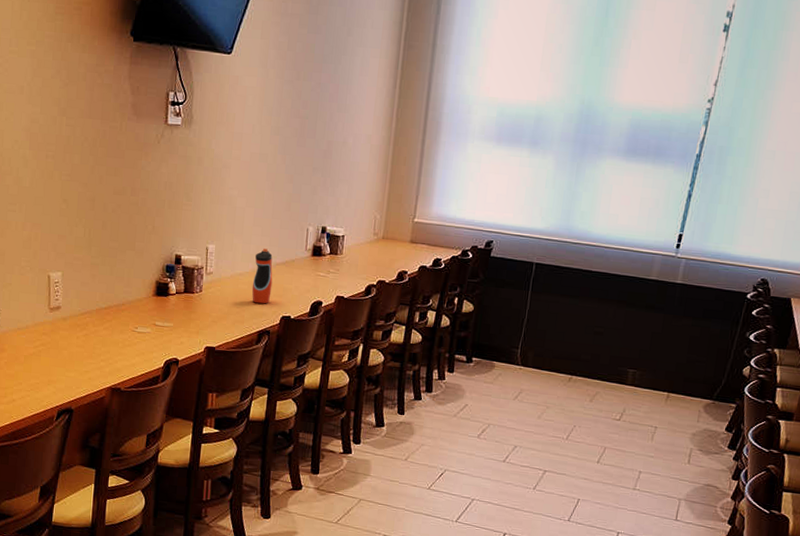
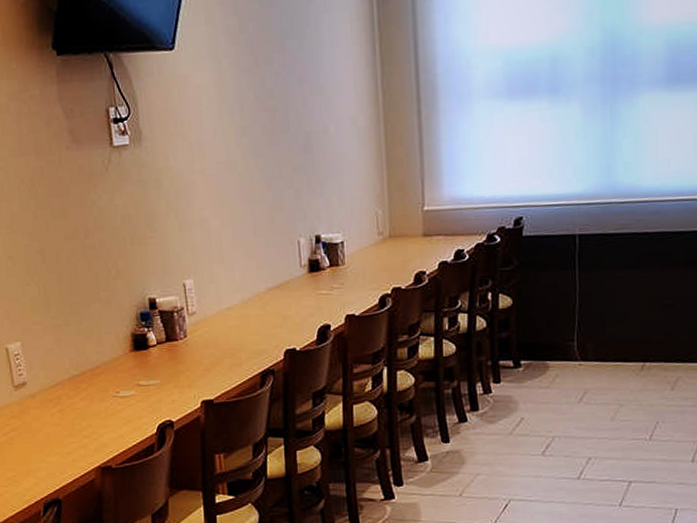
water bottle: present [251,248,273,304] -> none [242,273,269,340]

